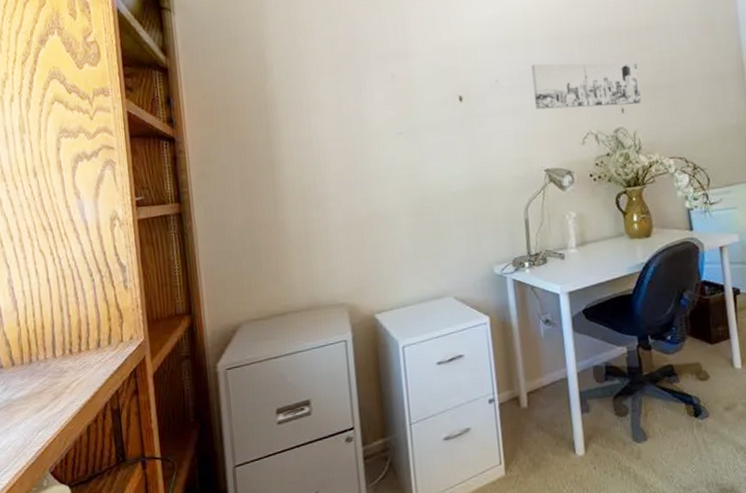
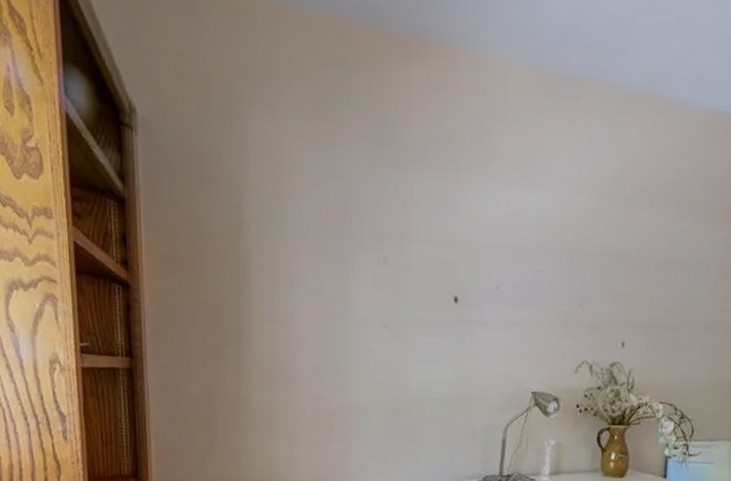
wall art: present [531,63,642,110] -> none [533,276,648,341]

